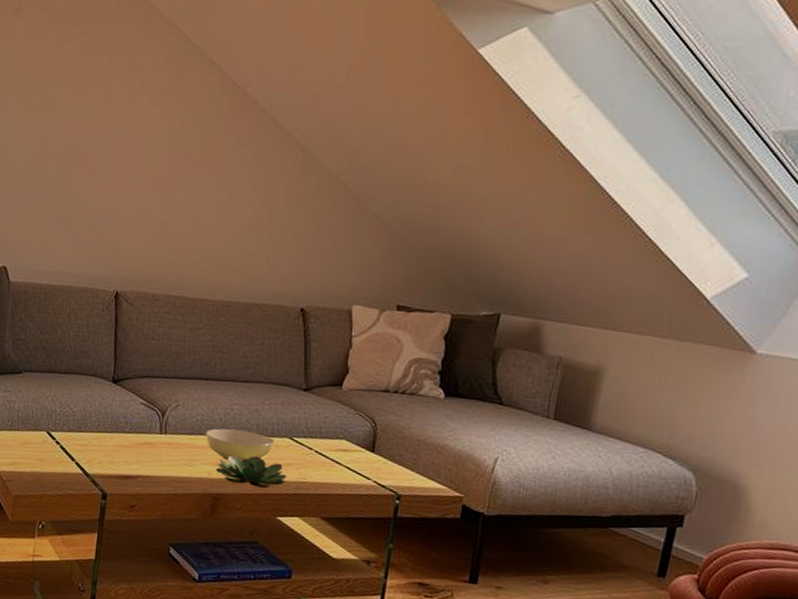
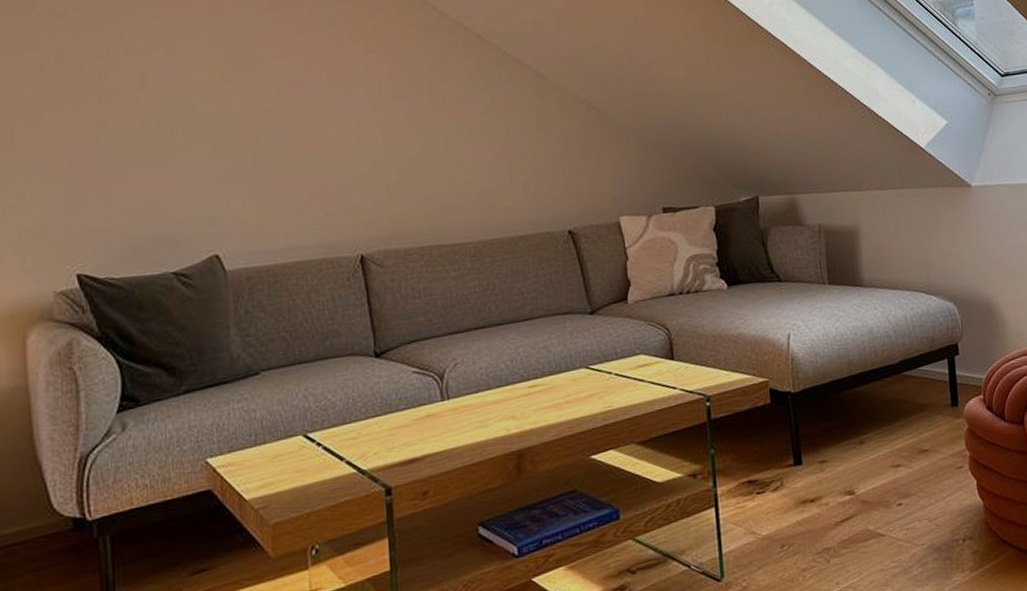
bowl: present [205,428,275,461] -> none [493,371,571,410]
succulent plant: present [215,455,287,488] -> none [512,396,592,433]

